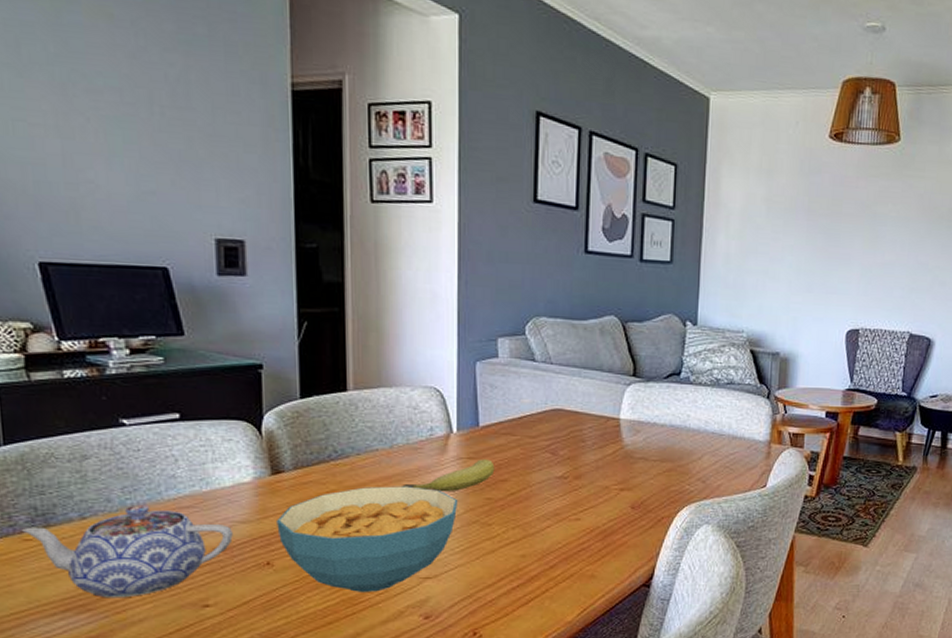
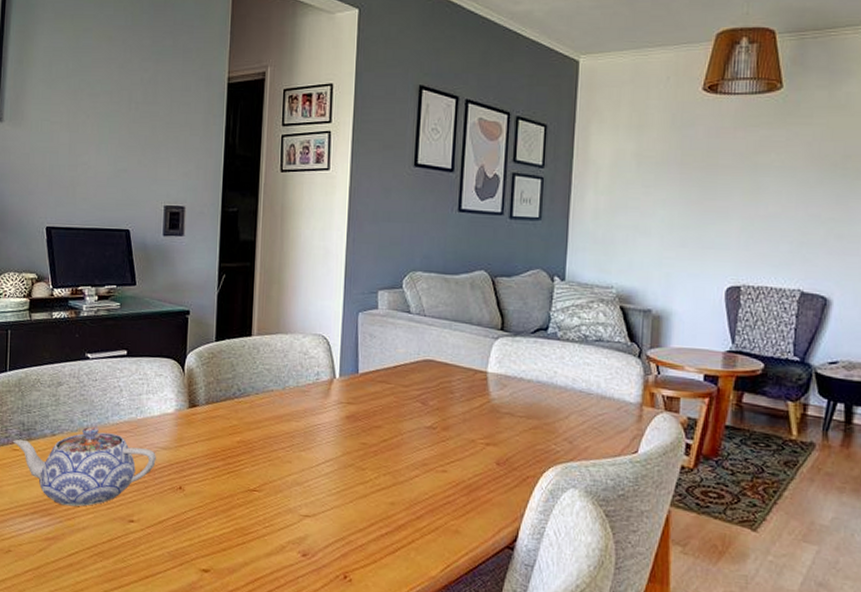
cereal bowl: present [276,486,458,592] -> none [189,424,337,525]
fruit: present [402,459,495,492] -> none [290,405,371,435]

